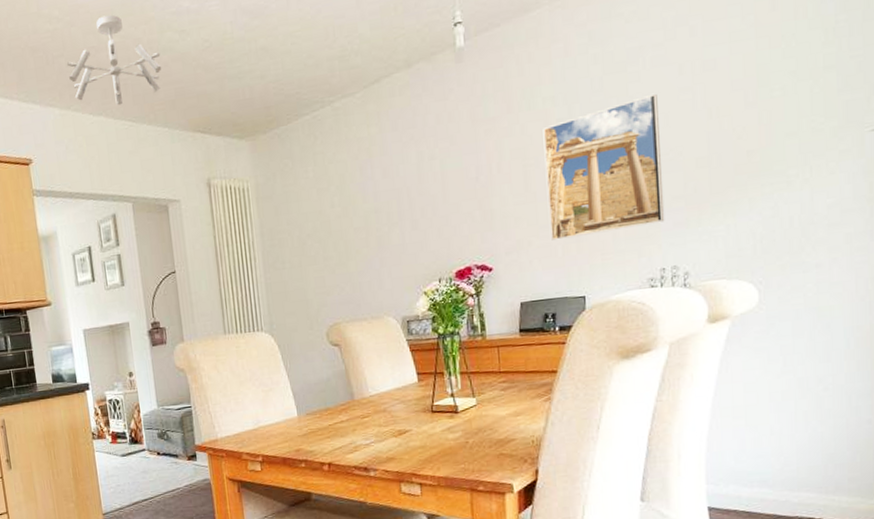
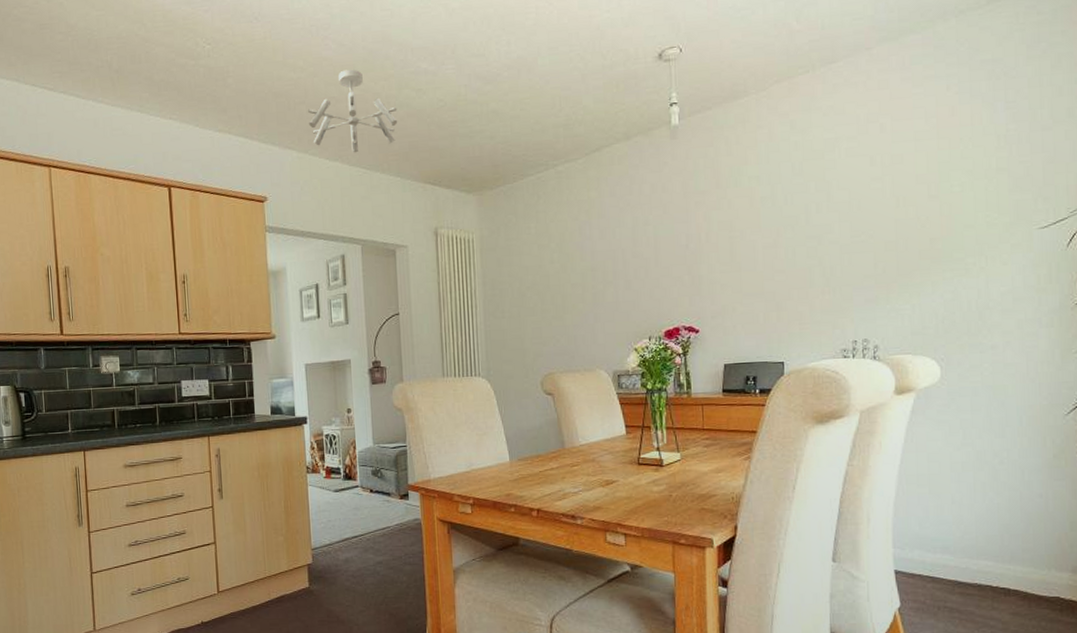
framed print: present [543,93,665,241] -> none [748,180,857,308]

